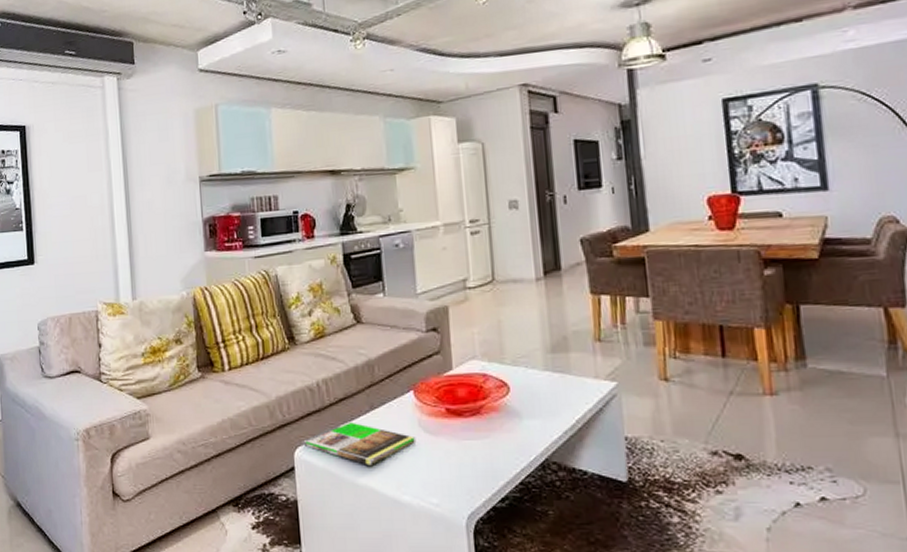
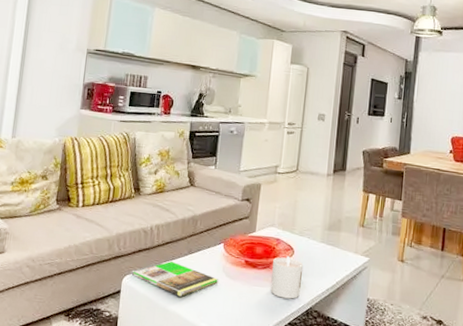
candle: none [483,394,528,451] -> present [270,255,304,299]

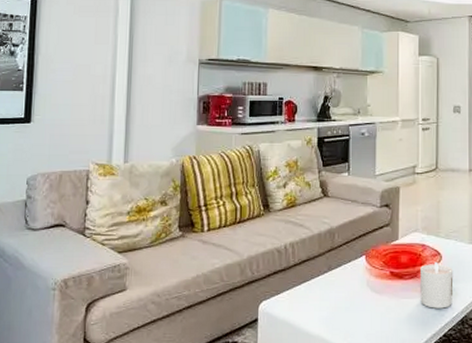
magazine: present [131,260,218,297] -> none [268,280,363,318]

